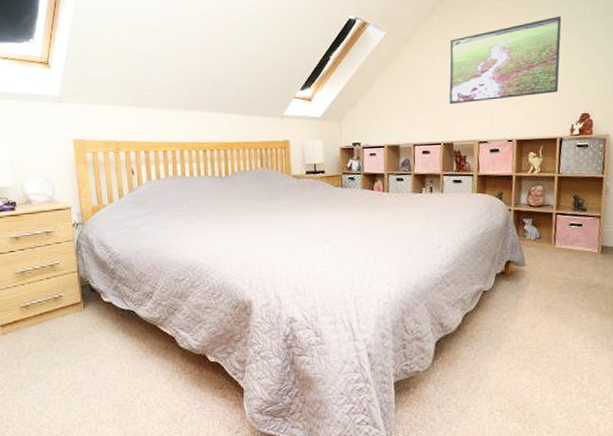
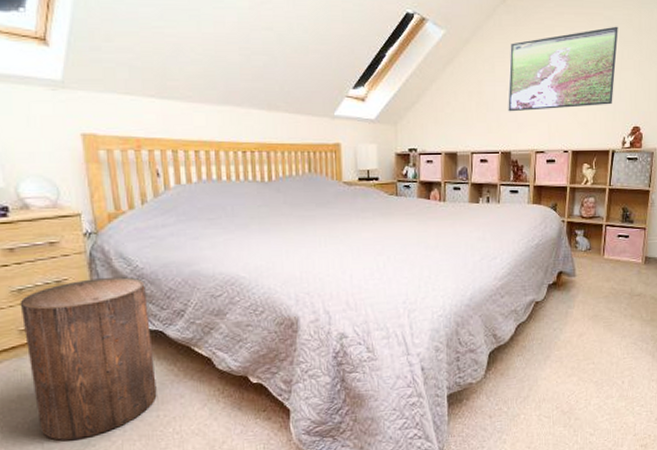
stool: none [22,262,128,405] -> present [19,277,157,440]

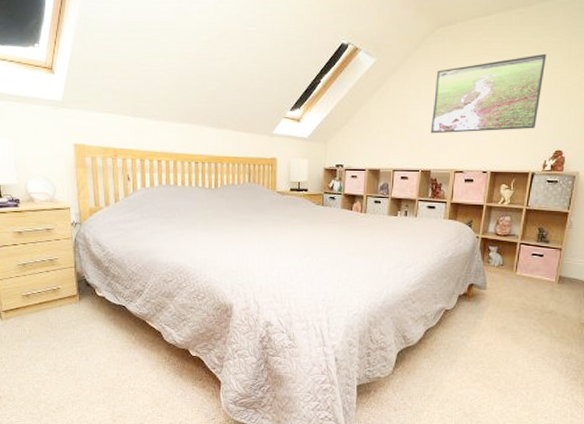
stool: present [19,277,157,440] -> none [23,260,118,385]

